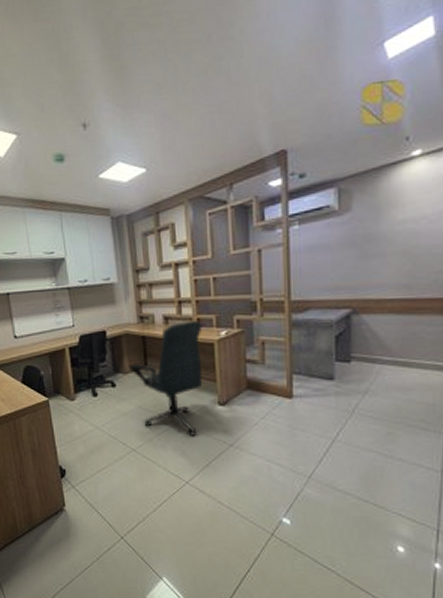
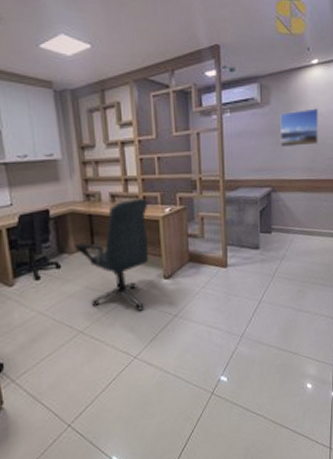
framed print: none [363,210,422,262] -> present [279,108,319,148]

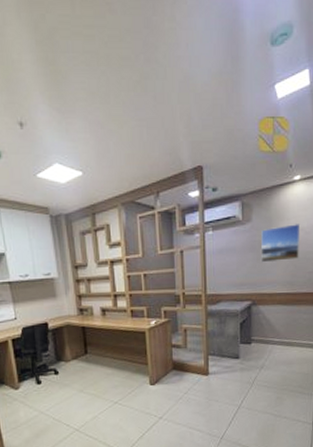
office chair: present [74,198,149,311] -> none [70,311,136,413]

